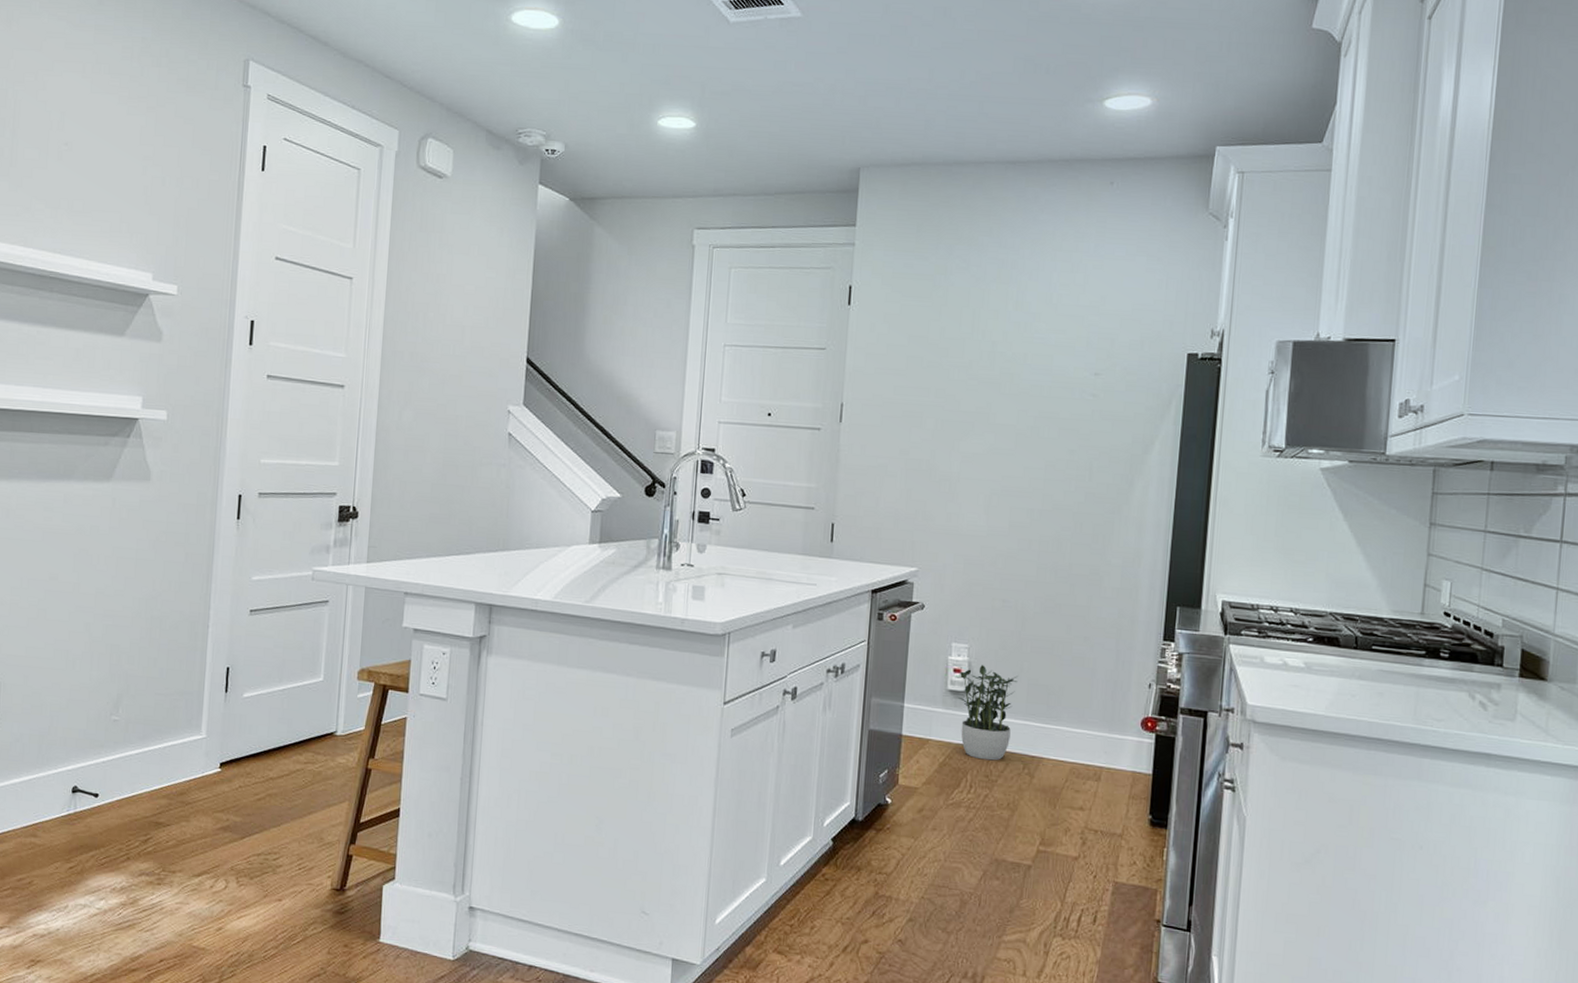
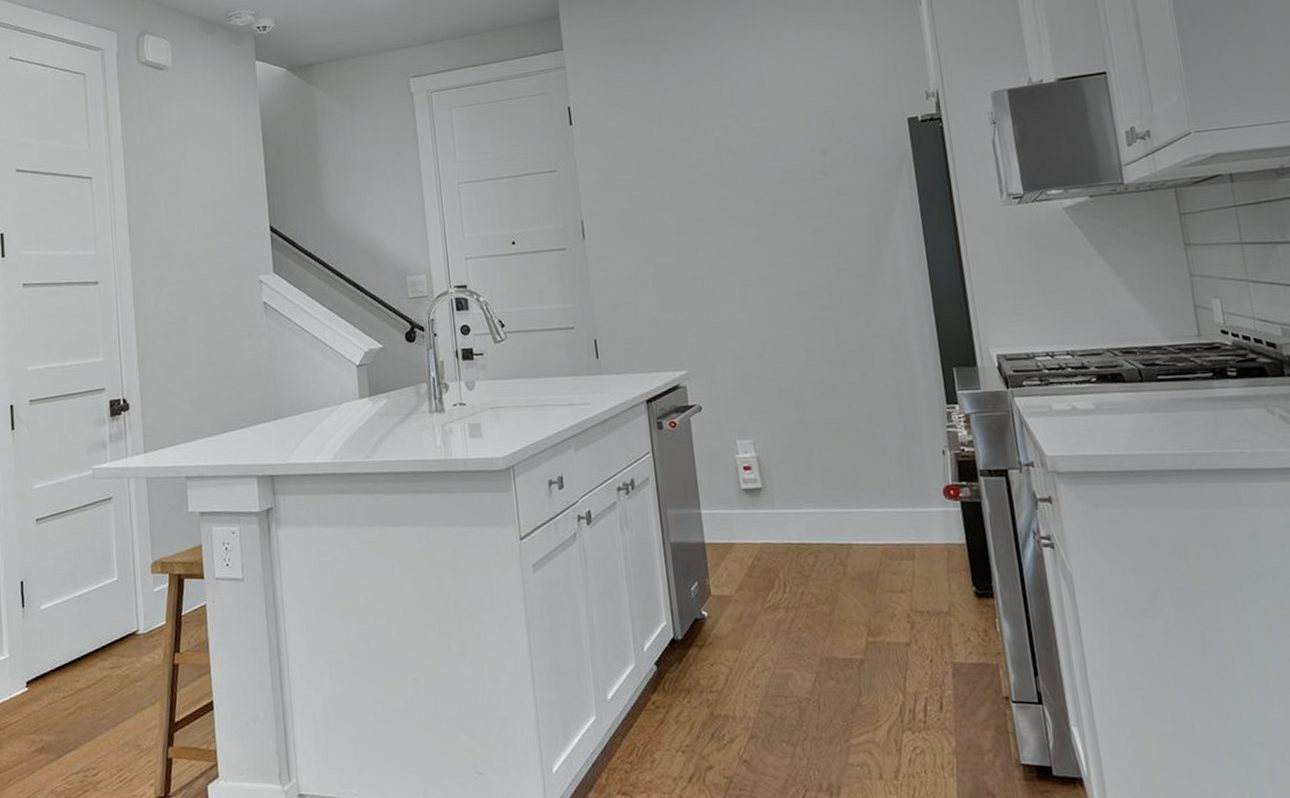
potted plant: present [956,665,1018,761] -> none [747,458,815,556]

